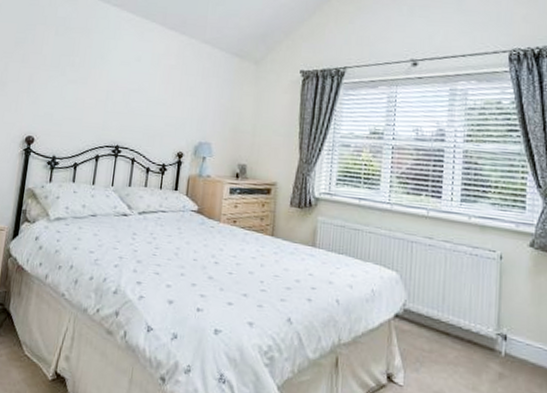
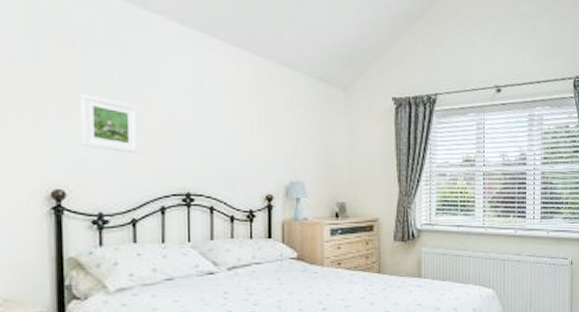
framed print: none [50,66,92,113] -> present [80,93,140,155]

